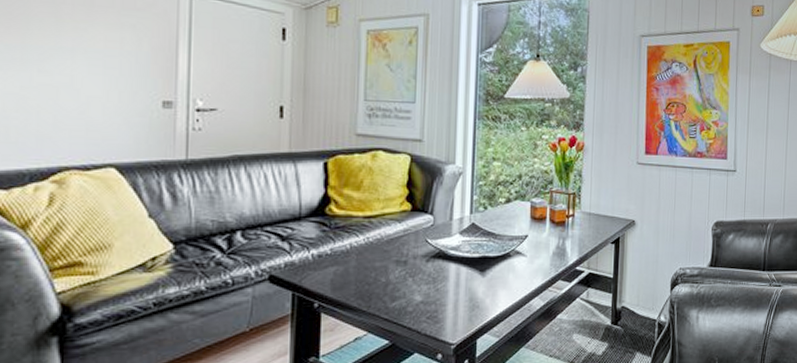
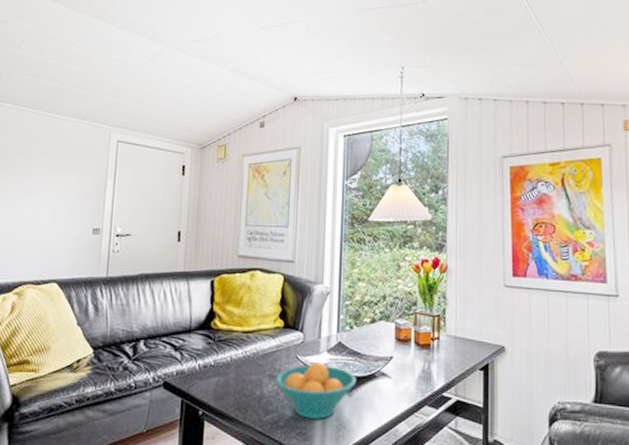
fruit bowl: none [402,245,490,302] -> present [275,362,356,419]

